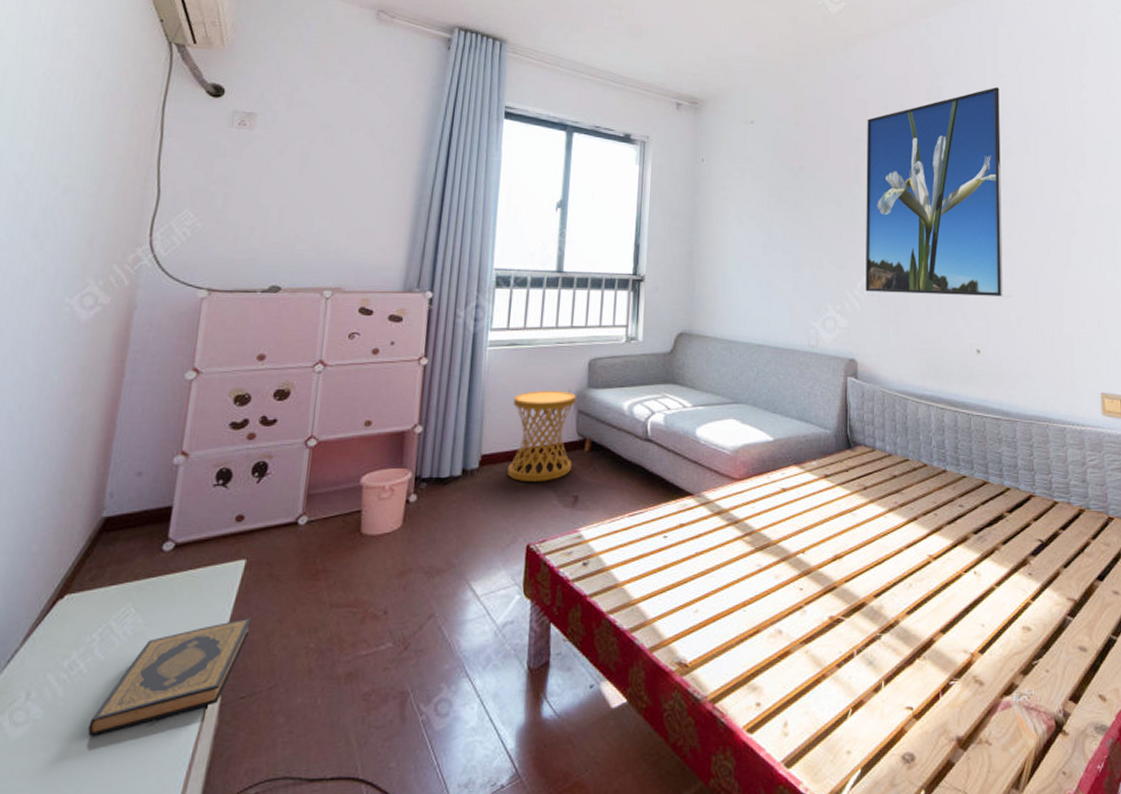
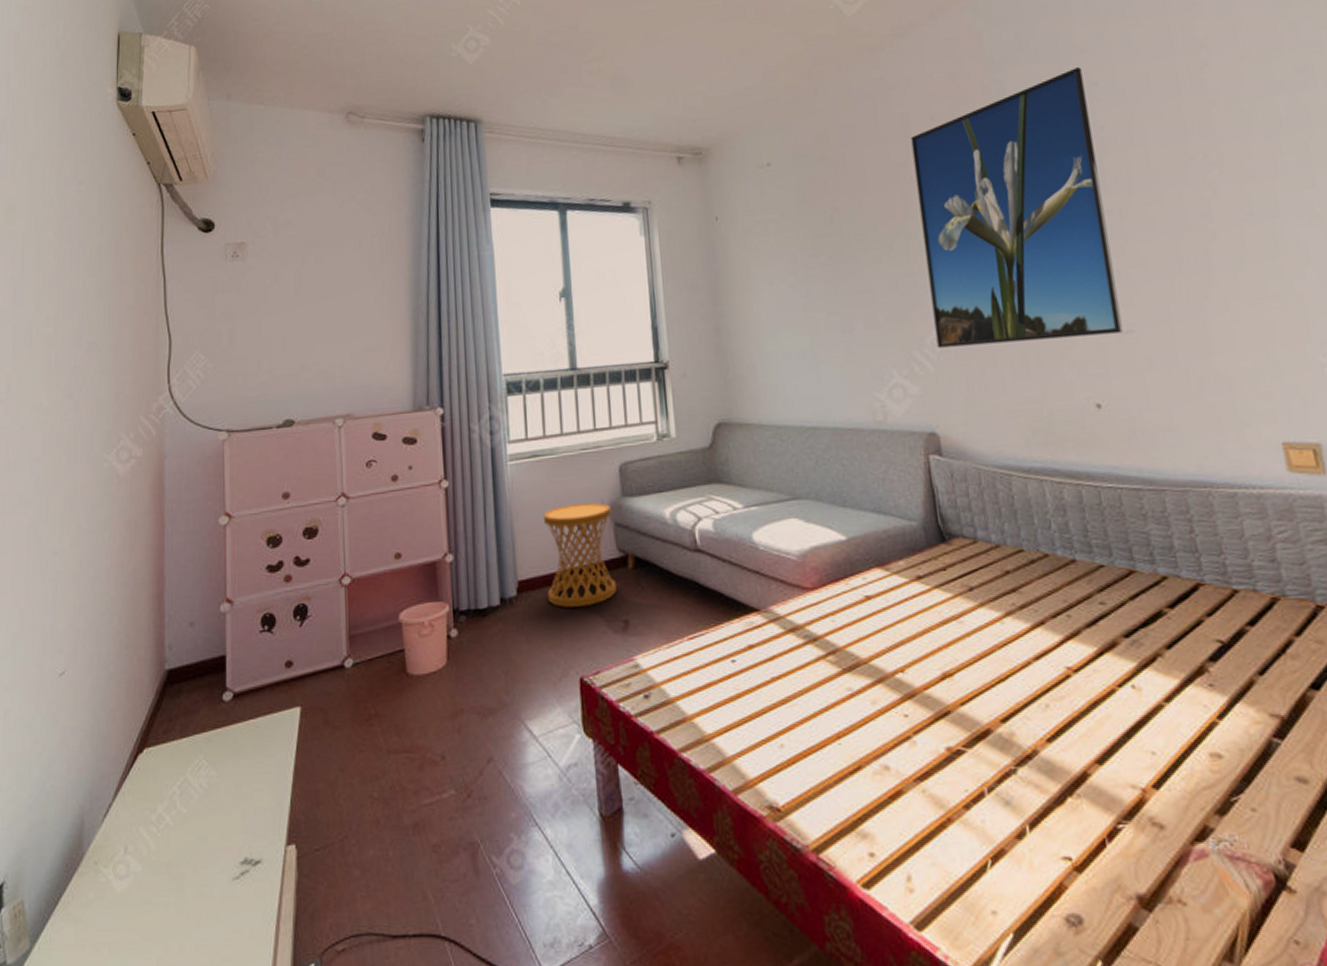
hardback book: present [87,617,252,736] -> none [182,766,314,889]

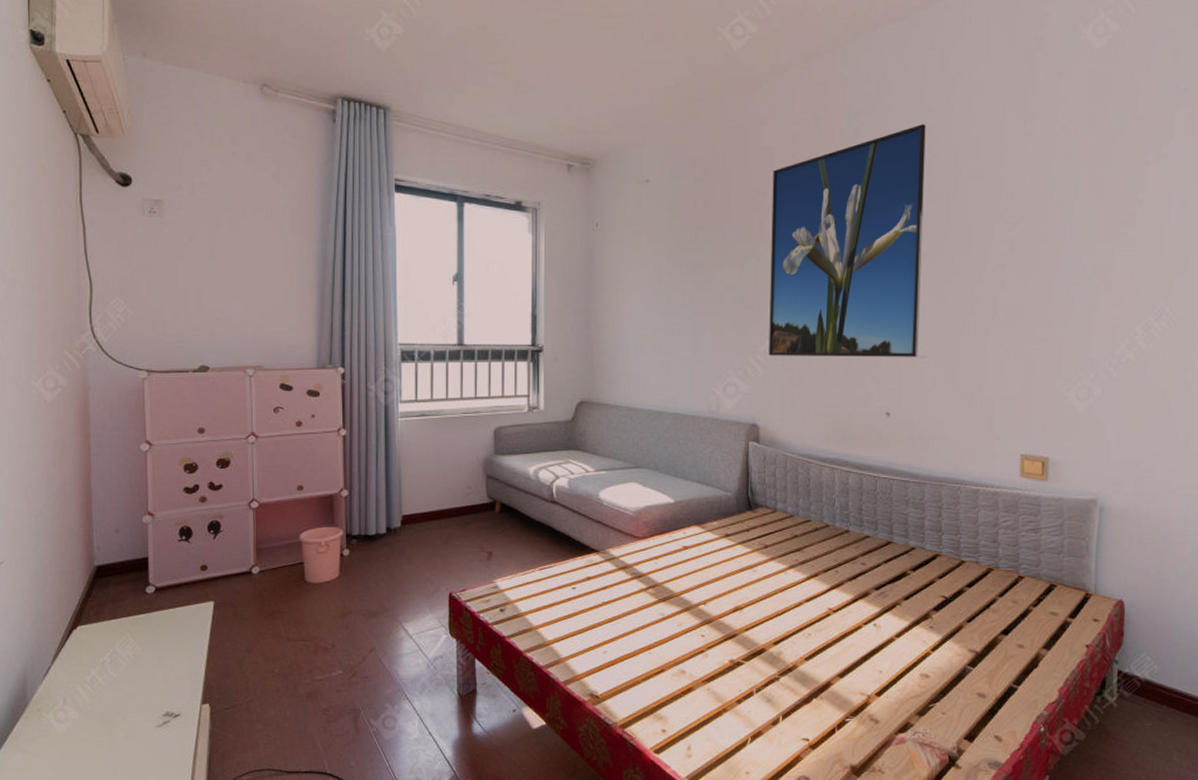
side table: present [543,502,616,608] -> none [426,457,484,539]

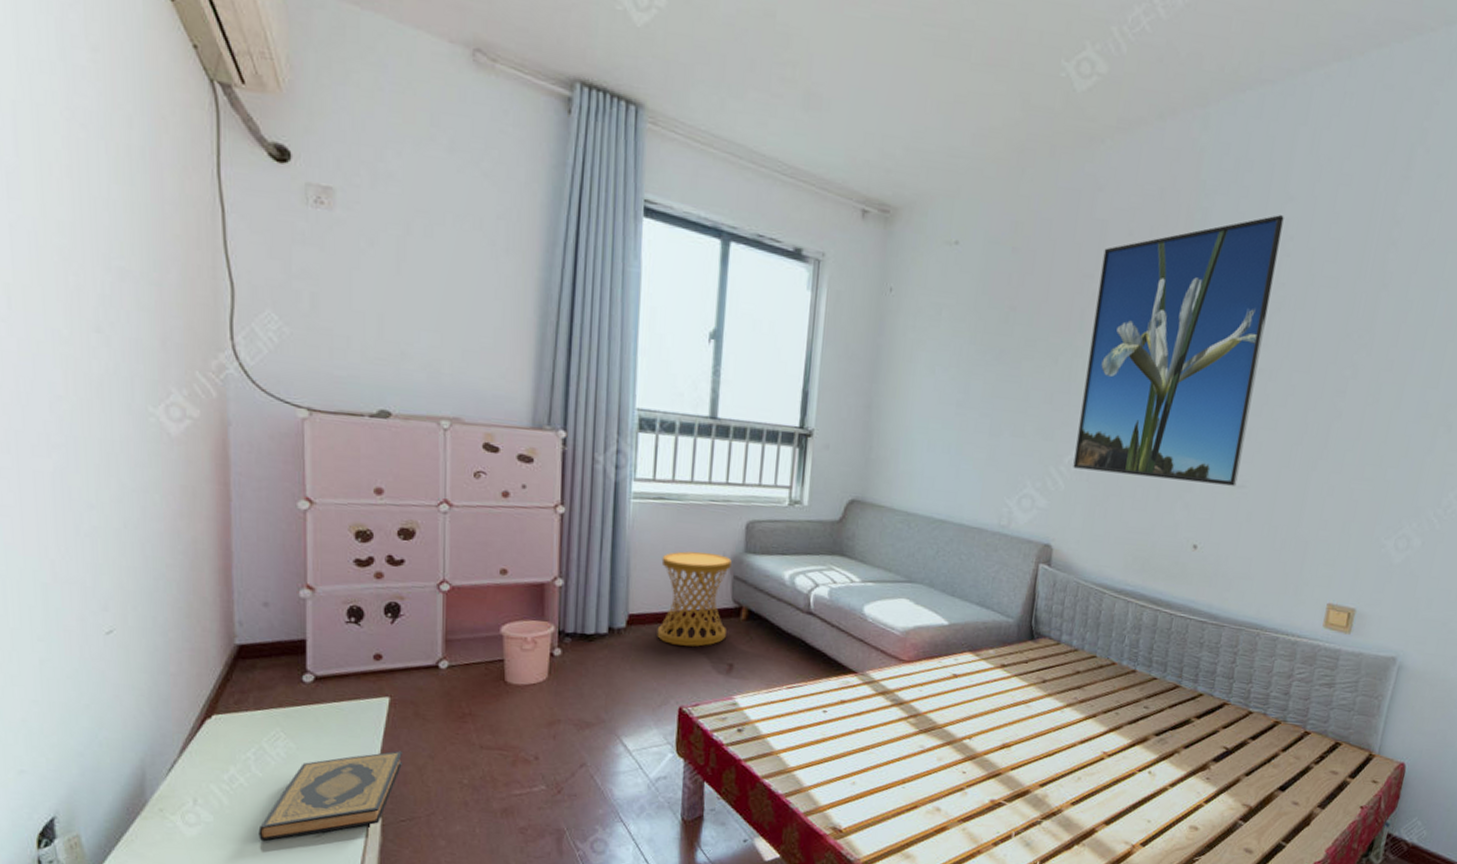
hardback book: none [113,647,225,732] -> present [258,751,402,841]
side table: none [426,457,484,539] -> present [657,551,732,647]

